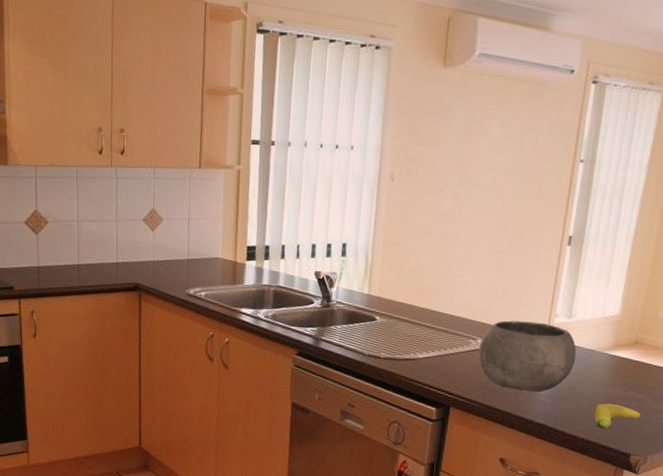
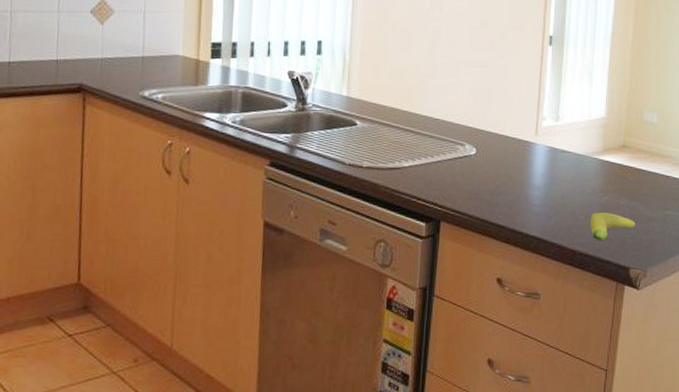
bowl: present [478,320,577,393] -> none [467,124,567,203]

